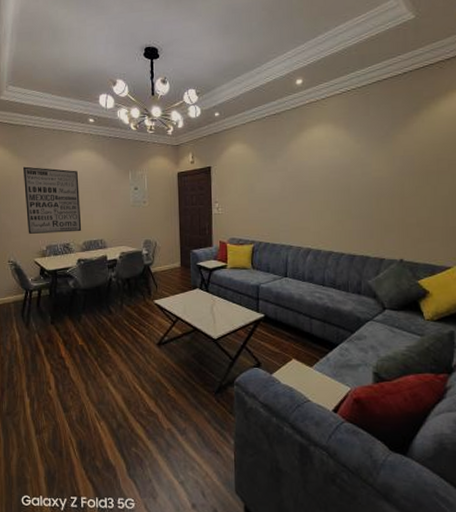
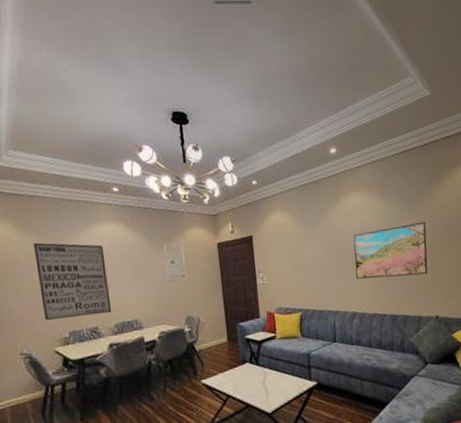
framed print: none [313,157,397,215] -> present [353,221,428,279]

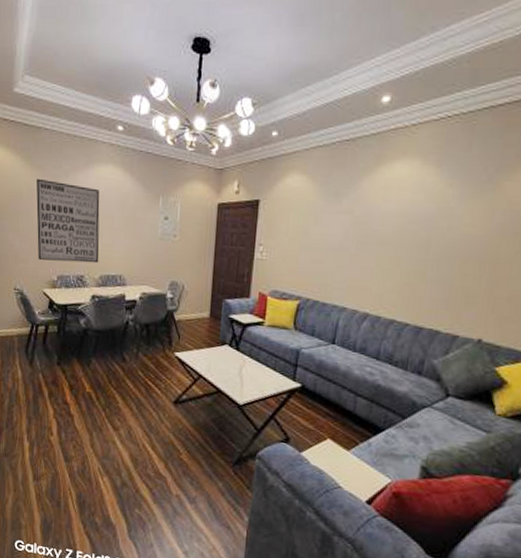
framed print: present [353,221,428,279] -> none [379,210,498,283]

